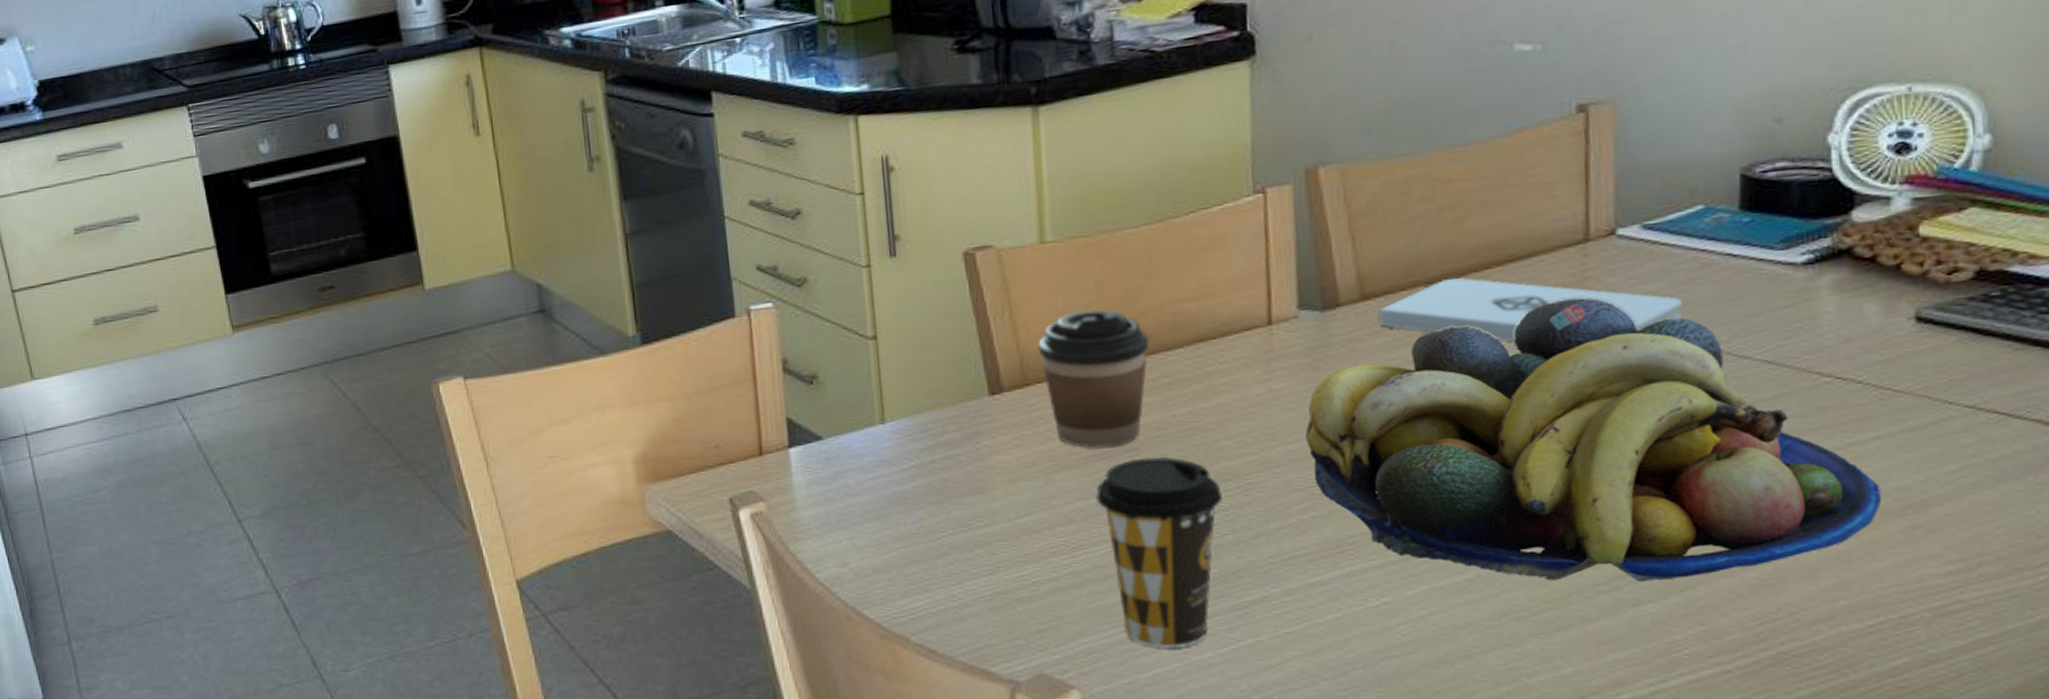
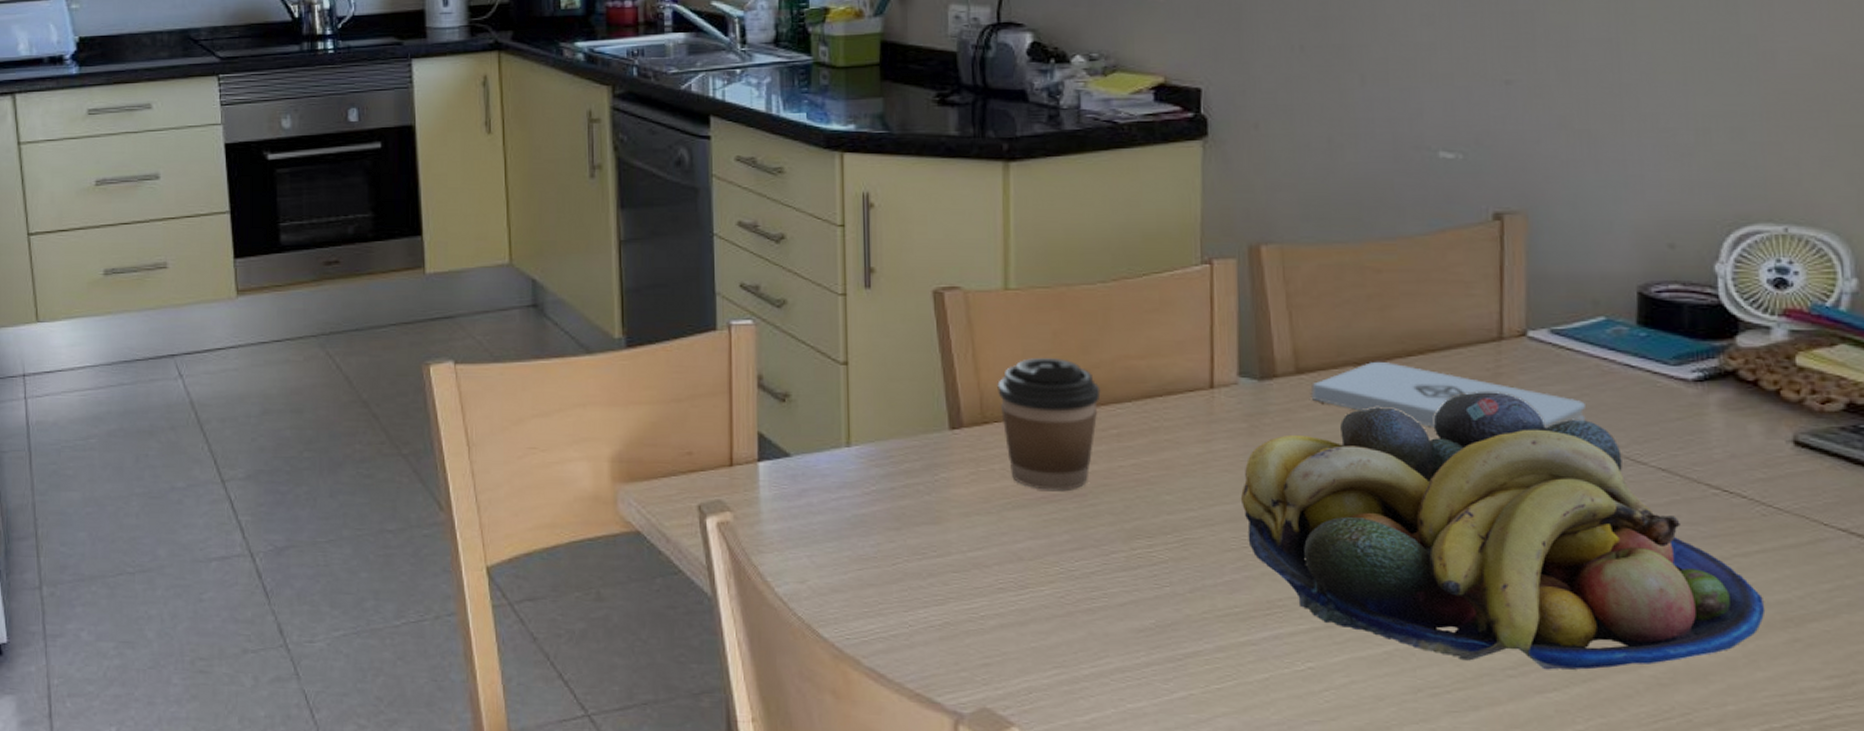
coffee cup: present [1096,457,1222,649] -> none [1044,504,1162,695]

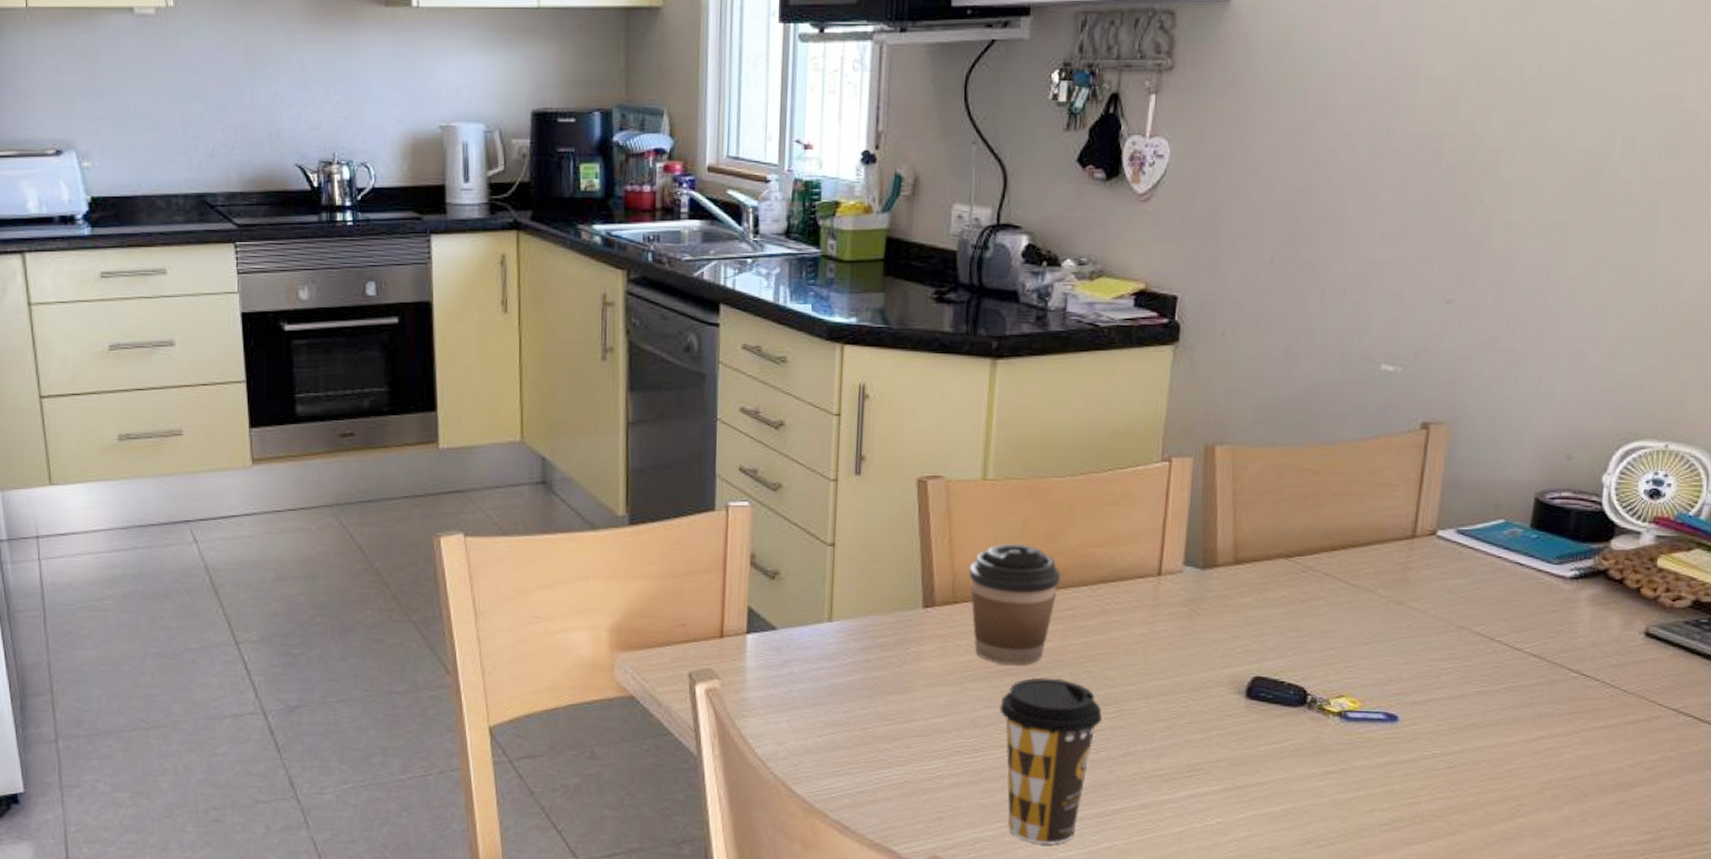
coffee cup: none [1044,504,1162,695] -> present [1000,677,1102,845]
fruit bowl: present [1240,392,1766,670] -> none [1174,584,1601,826]
notepad: present [1310,362,1586,429] -> none [1245,555,1478,618]

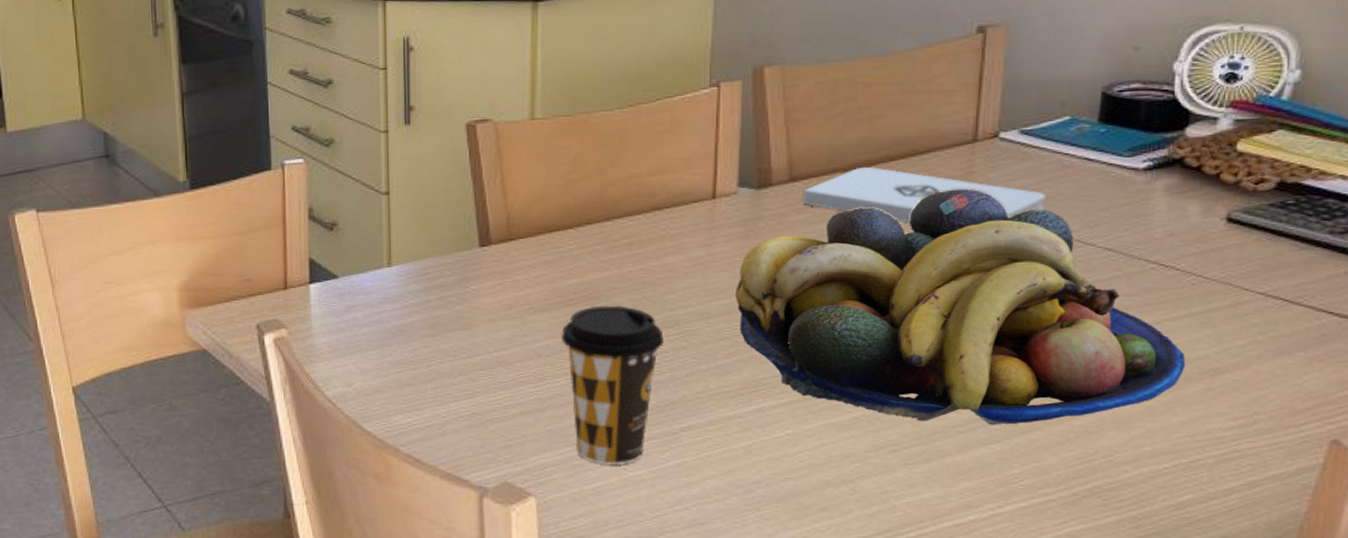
coffee cup: present [969,544,1061,665] -> none [523,179,615,295]
fruit bowl: none [1174,584,1601,826] -> present [734,188,1186,425]
notepad: none [1245,555,1478,618] -> present [801,167,1045,223]

